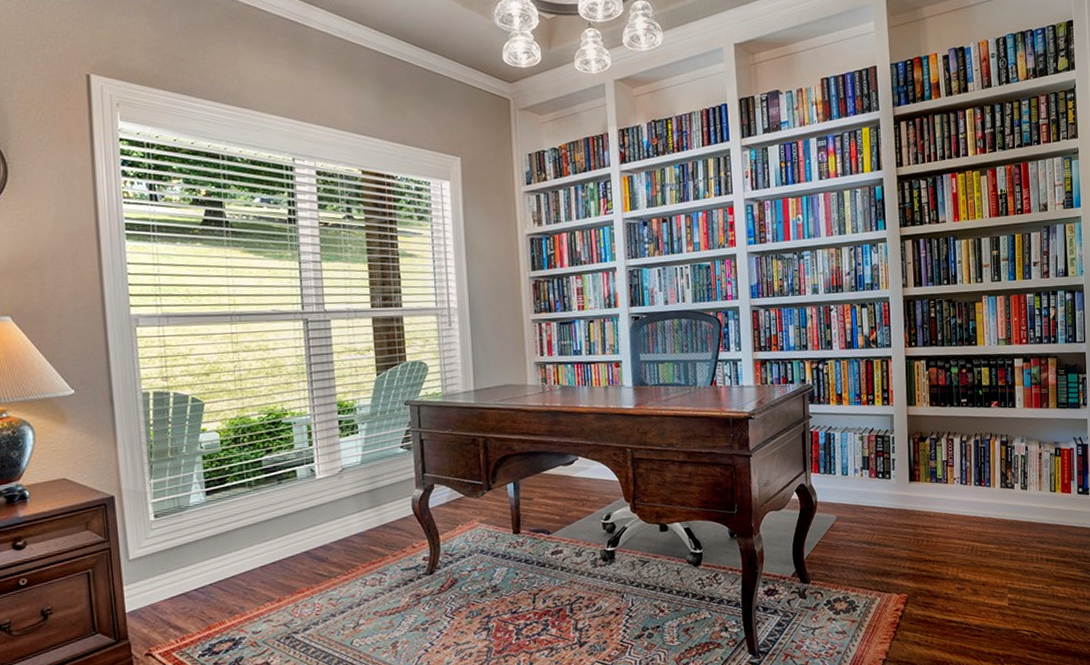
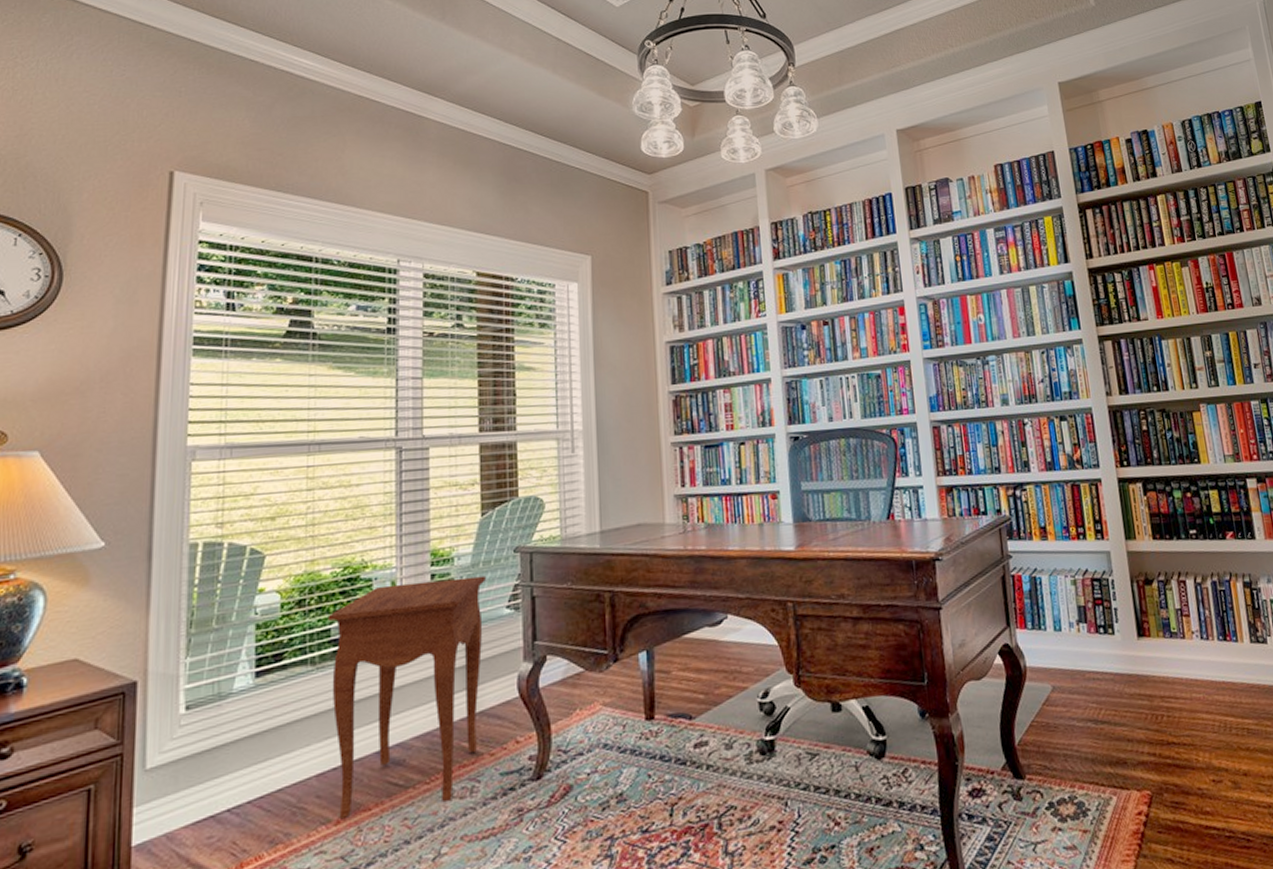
side table: none [258,422,383,598] -> present [328,575,485,819]

